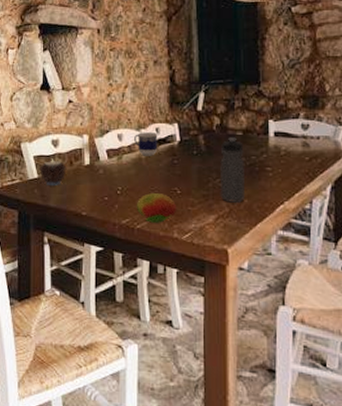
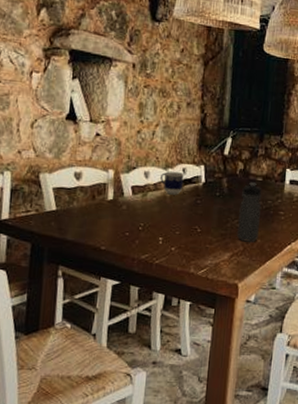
candle: present [39,158,67,185] -> none [58,191,89,219]
fruit: present [136,193,177,223] -> none [156,230,196,259]

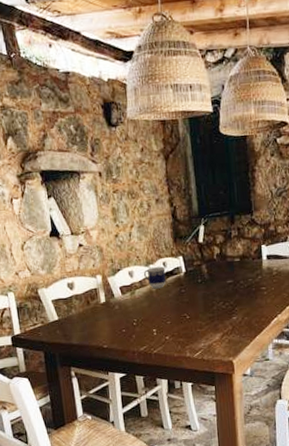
water bottle: present [236,182,262,242] -> none [222,264,246,321]

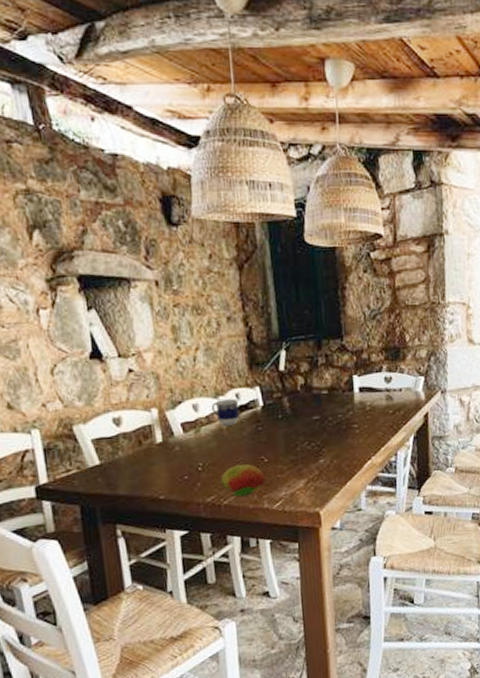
fruit: none [151,320,188,347] -> present [220,464,266,497]

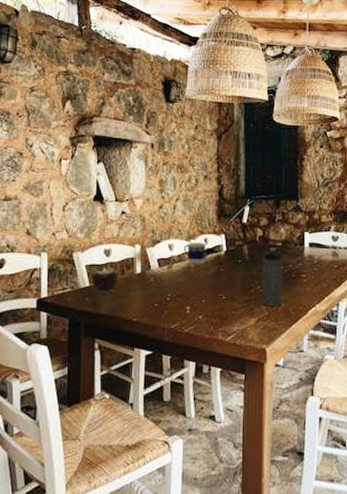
candle: none [100,440,135,471] -> present [91,267,119,293]
fruit: present [220,464,266,497] -> none [184,299,222,327]
water bottle: none [307,397,335,465] -> present [260,248,284,306]

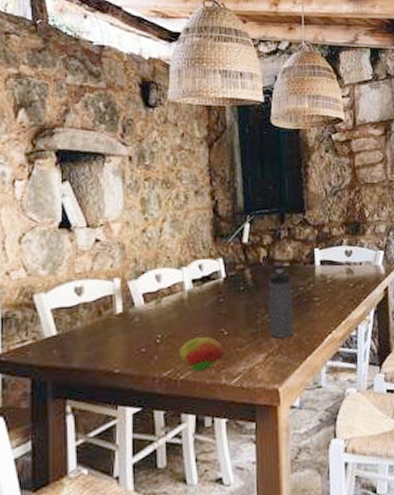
candle: present [91,267,119,293] -> none [59,309,94,343]
cup: present [184,243,206,265] -> none [175,270,202,297]
fruit: none [184,299,222,327] -> present [178,337,225,371]

